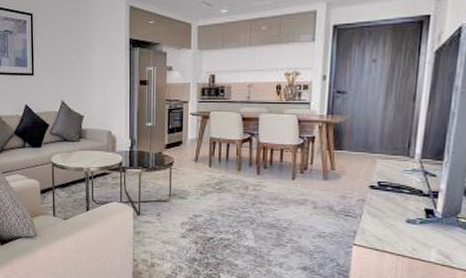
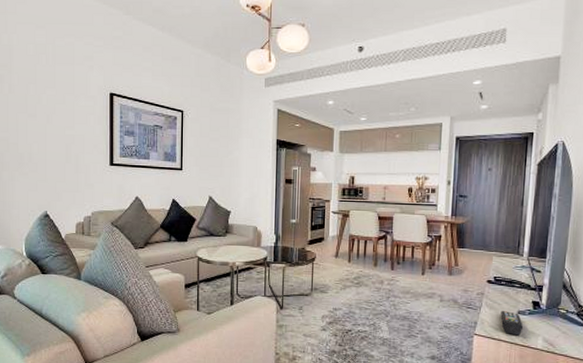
remote control: none [385,219,412,247] -> present [500,311,523,336]

